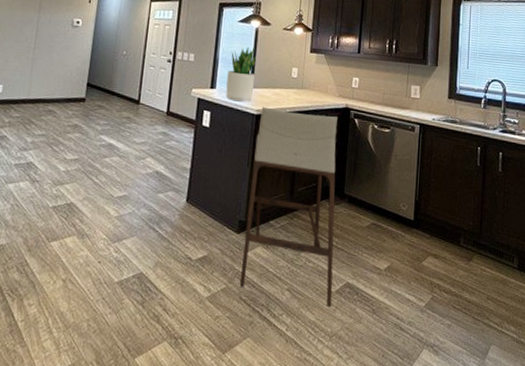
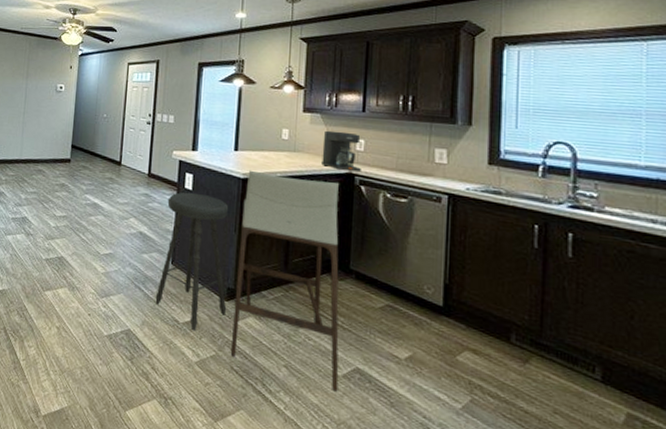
music stool: none [169,129,243,266] -> present [155,192,229,330]
planter: present [225,47,257,103] -> none [208,107,241,166]
coffee maker: none [324,69,356,107] -> present [322,130,361,173]

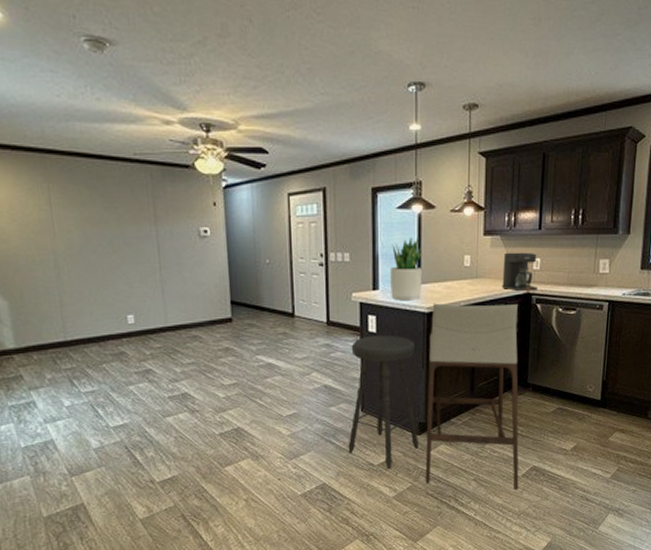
planter: none [208,107,241,166] -> present [391,237,422,301]

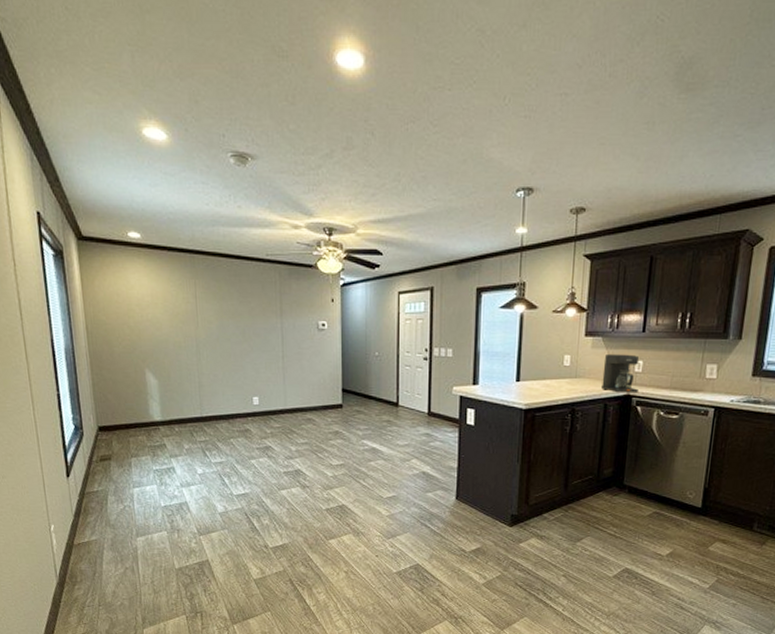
music stool: present [348,335,419,469] -> none [442,427,511,556]
planter: present [391,237,422,301] -> none [490,336,523,397]
bar stool: present [425,303,519,490] -> none [514,400,617,590]

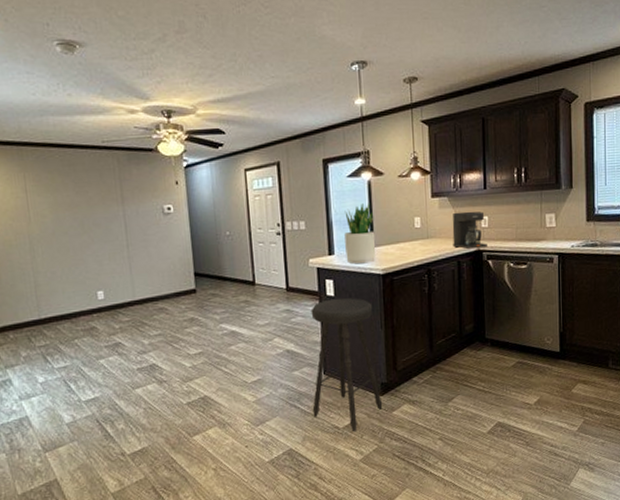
music stool: none [442,427,511,556] -> present [311,298,383,431]
planter: none [490,336,523,397] -> present [344,203,376,264]

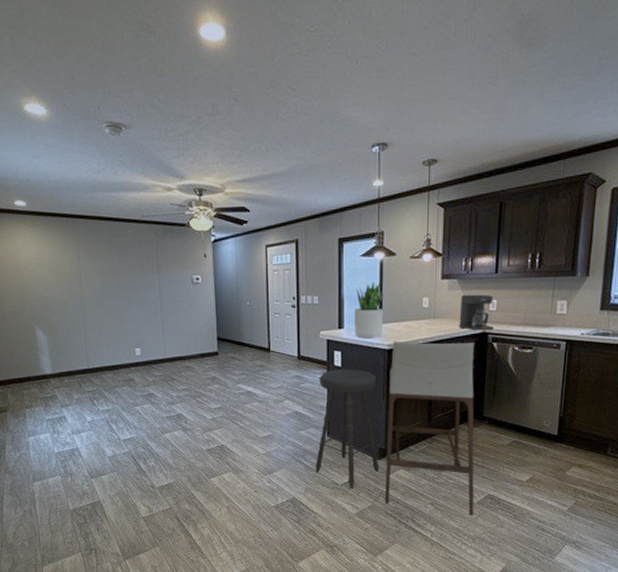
bar stool: none [386,262,485,447] -> present [384,341,474,515]

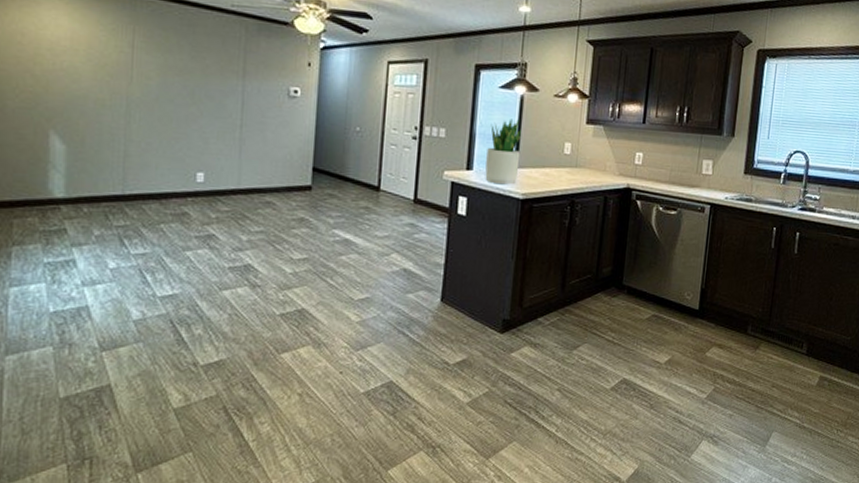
music stool: present [315,368,380,488] -> none [422,218,506,370]
bar stool: present [384,341,474,515] -> none [504,189,617,405]
coffee maker: present [459,294,494,331] -> none [602,143,640,187]

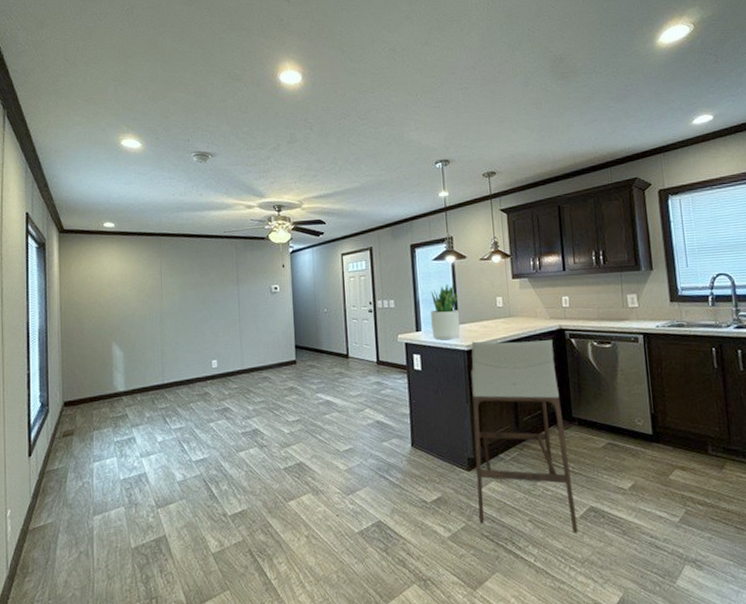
bar stool: none [504,189,617,405] -> present [471,340,578,533]

